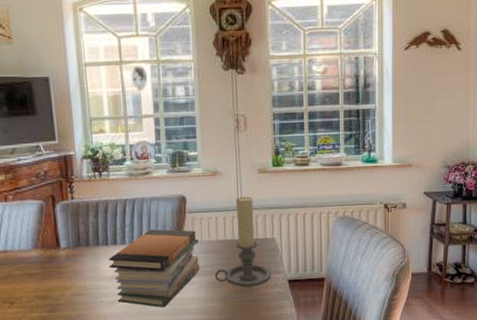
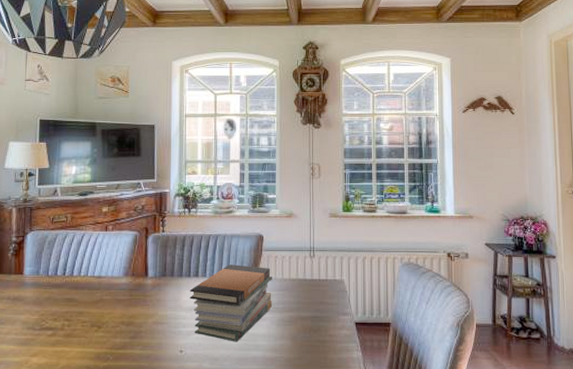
candle holder: present [215,196,272,288] -> none [286,238,340,327]

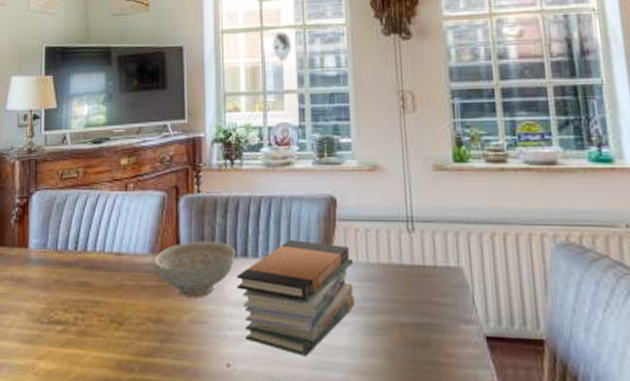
decorative bowl: none [128,267,190,307] -> present [155,241,236,298]

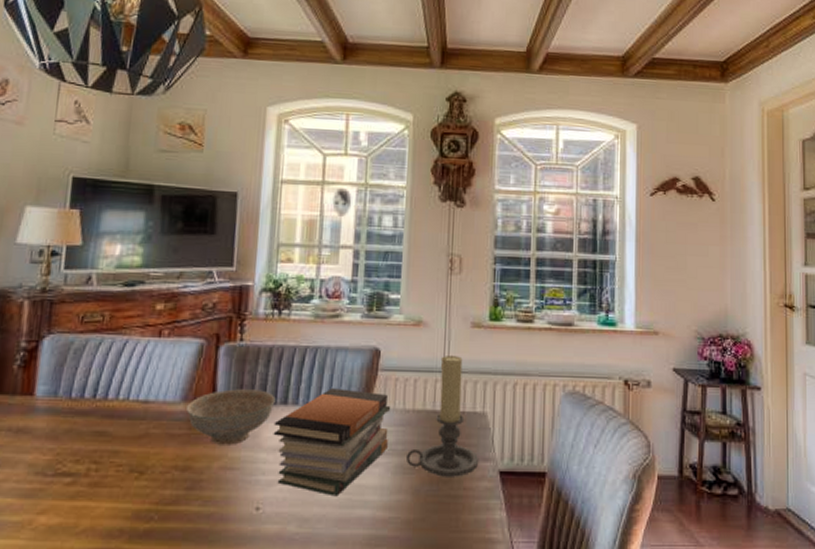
candle holder: none [376,202,460,341] -> present [407,354,479,477]

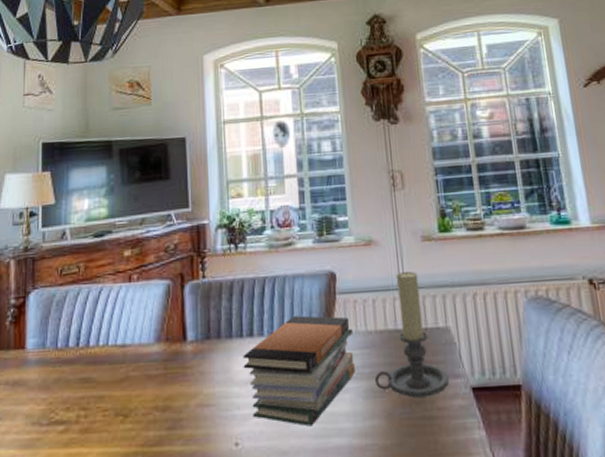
decorative bowl: present [187,389,276,445] -> none [161,324,242,383]

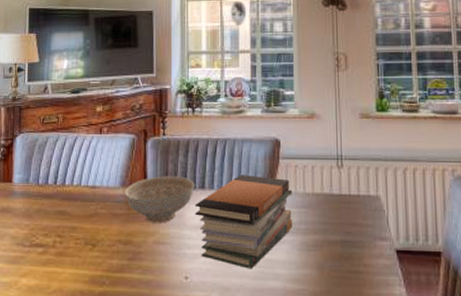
decorative bowl: none [161,324,242,383] -> present [125,176,195,223]
candle holder: present [375,271,450,398] -> none [310,143,377,255]

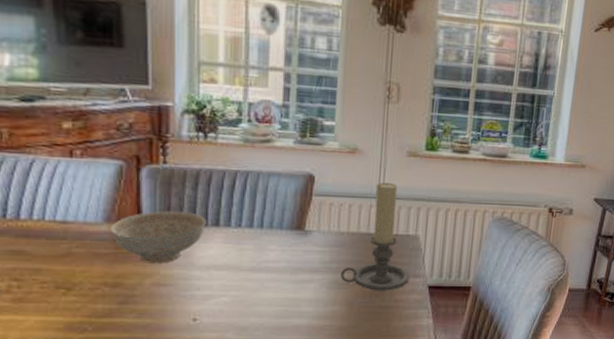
book stack: present [195,175,293,269] -> none [206,211,326,309]
candle holder: none [310,143,377,255] -> present [341,182,410,291]

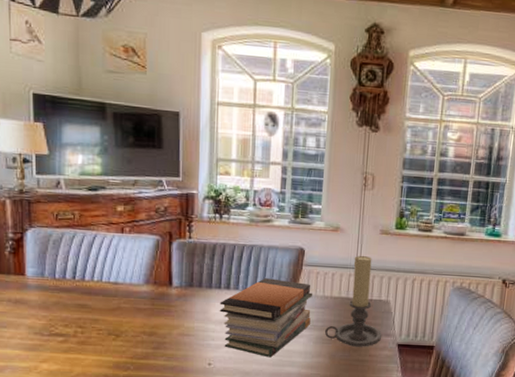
decorative bowl: present [111,211,206,264] -> none [149,276,220,318]
book stack: none [206,211,326,309] -> present [219,278,313,358]

